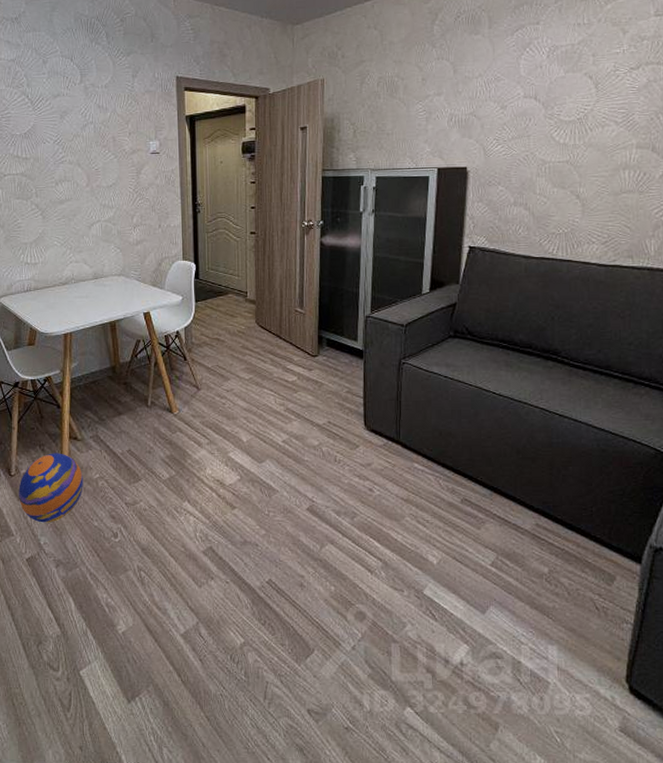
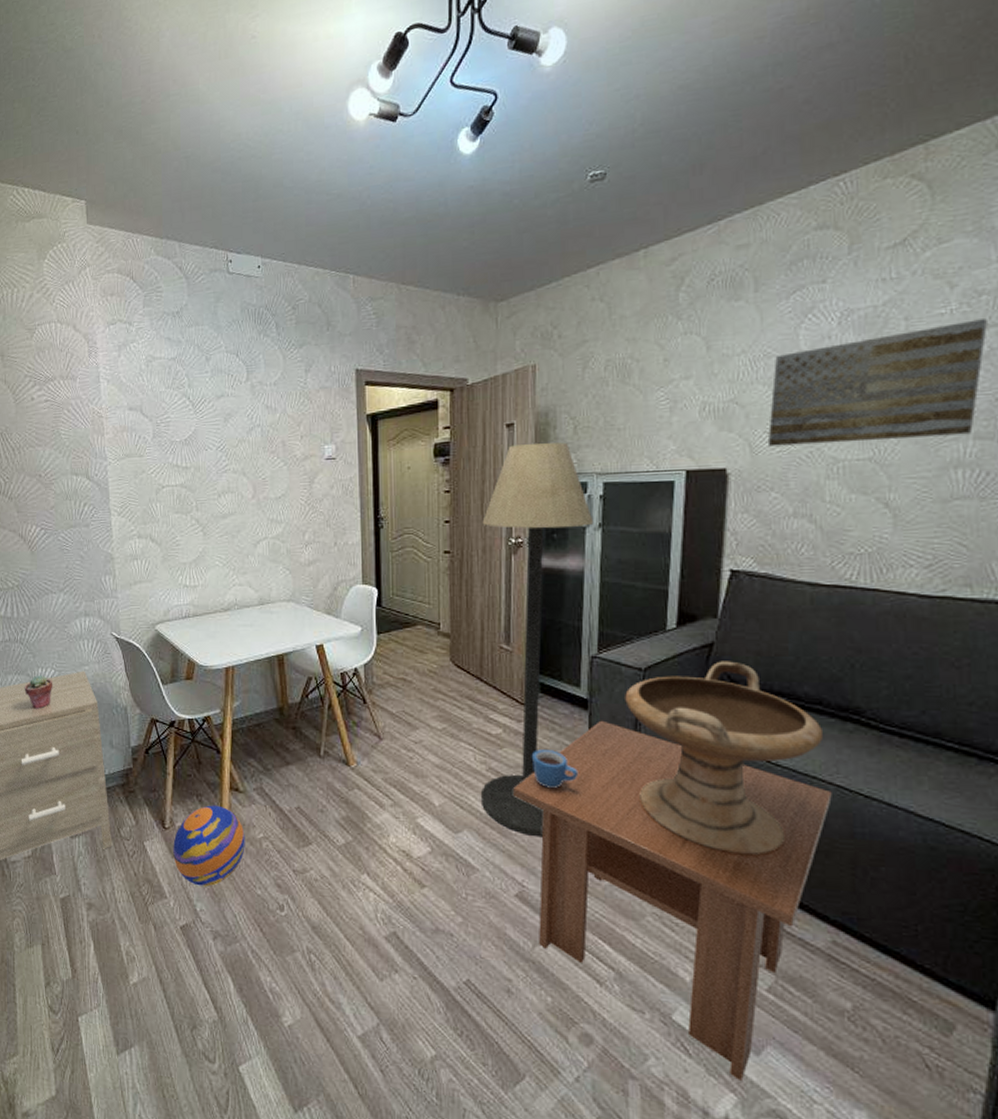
floor lamp: none [279,143,369,461] -> present [480,442,594,836]
coffee table: none [306,366,537,635] -> present [513,720,832,1082]
mug: none [321,392,356,422] -> present [533,750,579,788]
decorative bowl: none [391,317,531,465] -> present [625,661,822,855]
wall art: none [496,58,647,150] -> present [767,319,987,447]

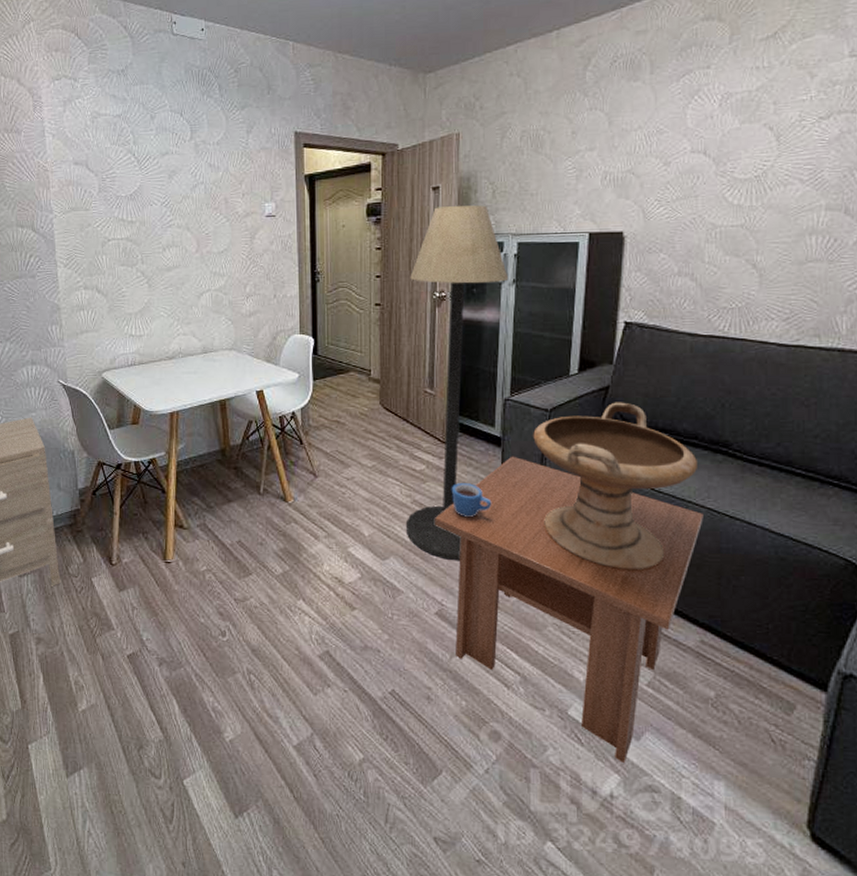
ball: present [173,805,245,887] -> none [120,541,189,617]
wall art: present [767,319,987,447] -> none [658,106,839,213]

